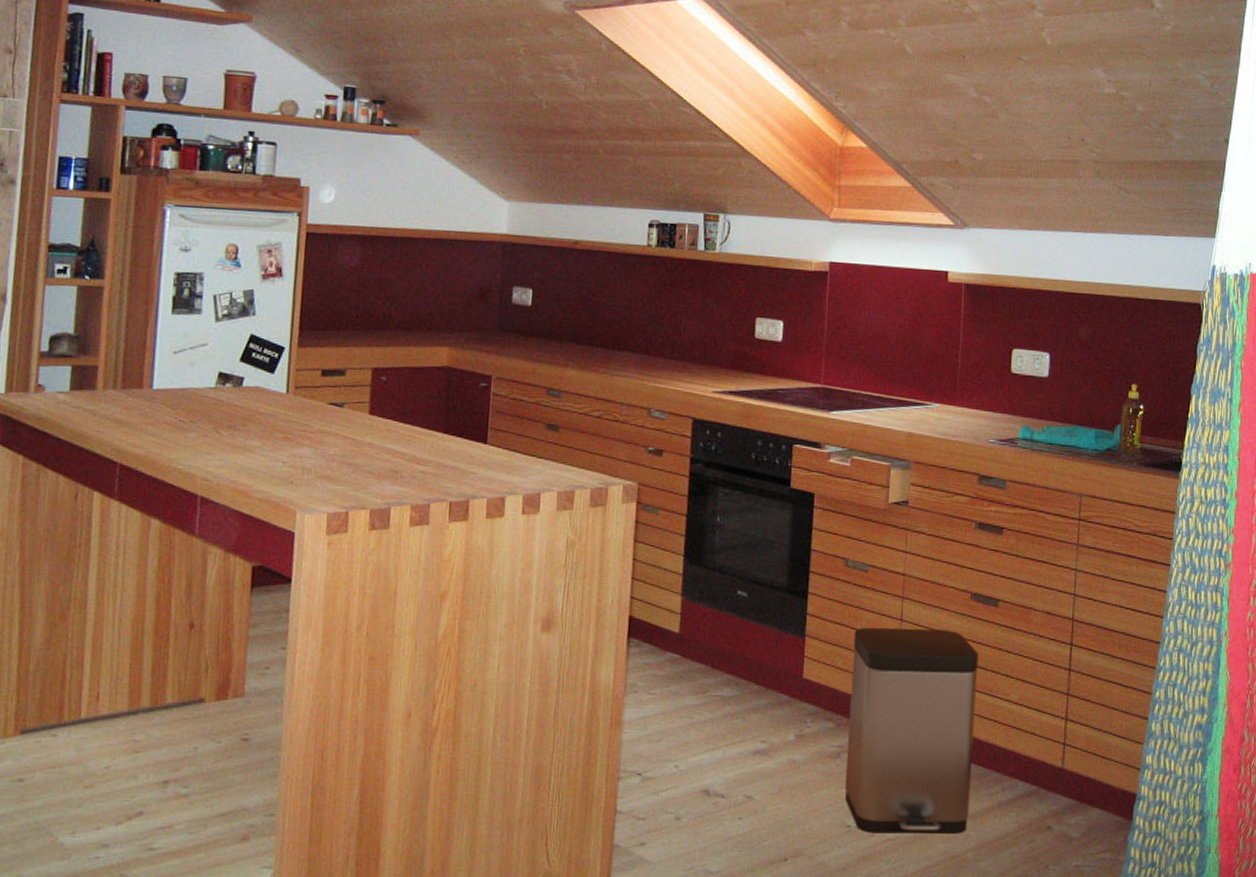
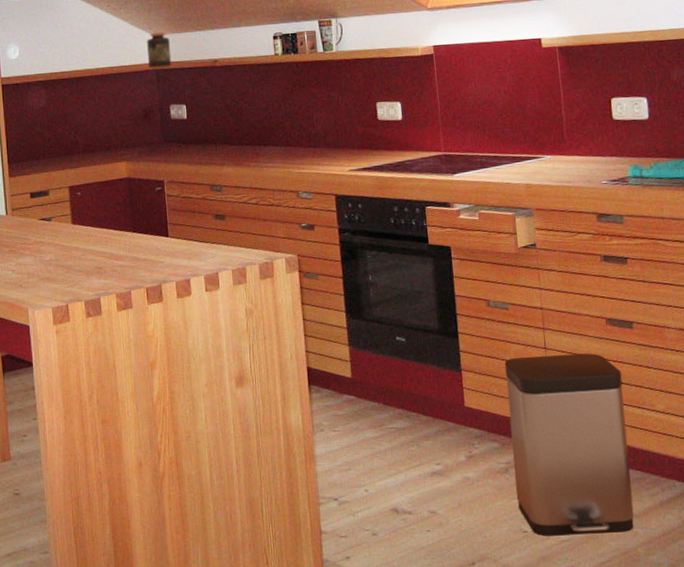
jar: none [494,198,526,241] -> present [146,32,172,68]

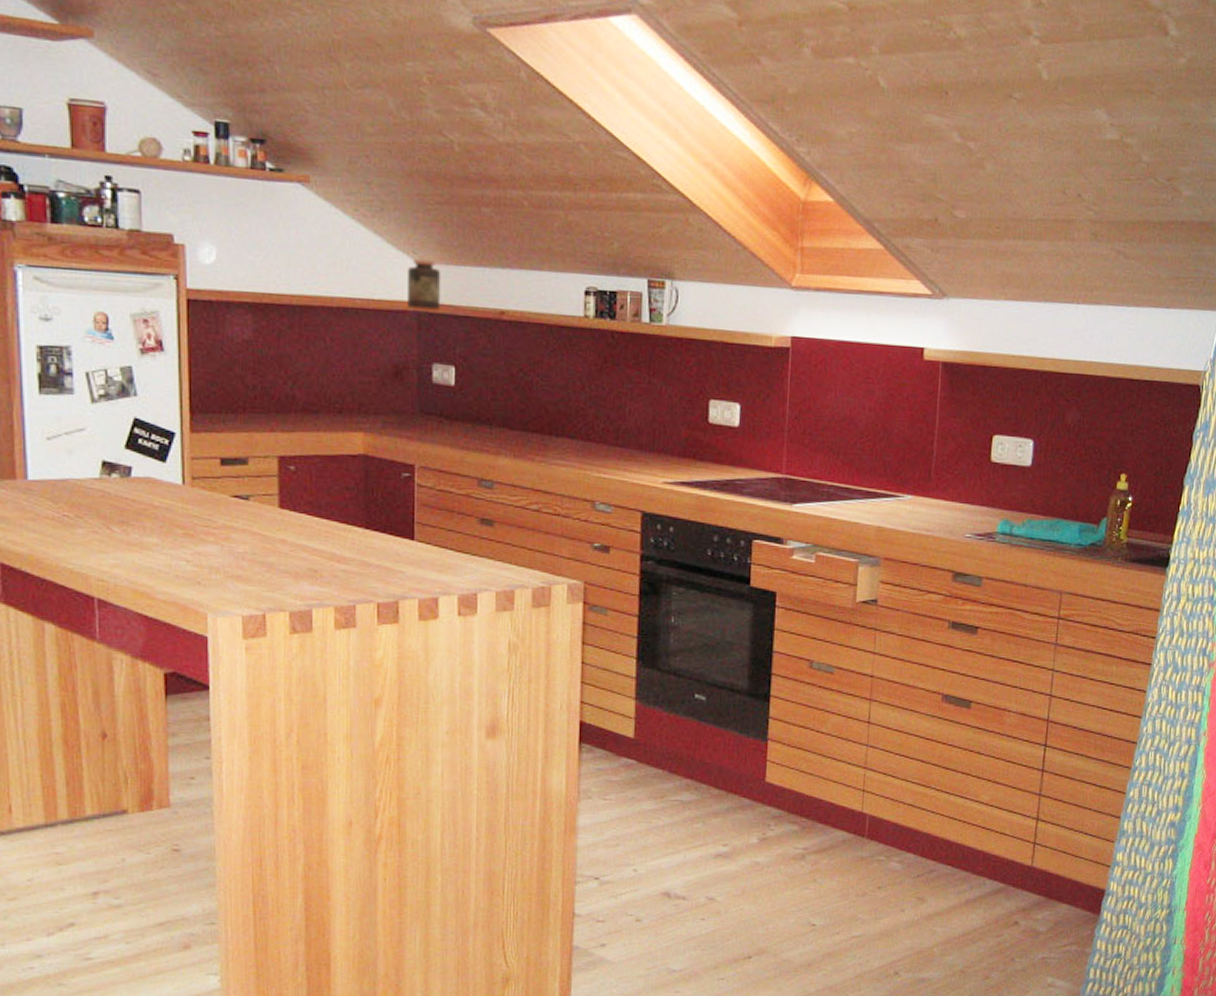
pedal bin: present [504,353,634,536] -> none [809,730,949,931]

